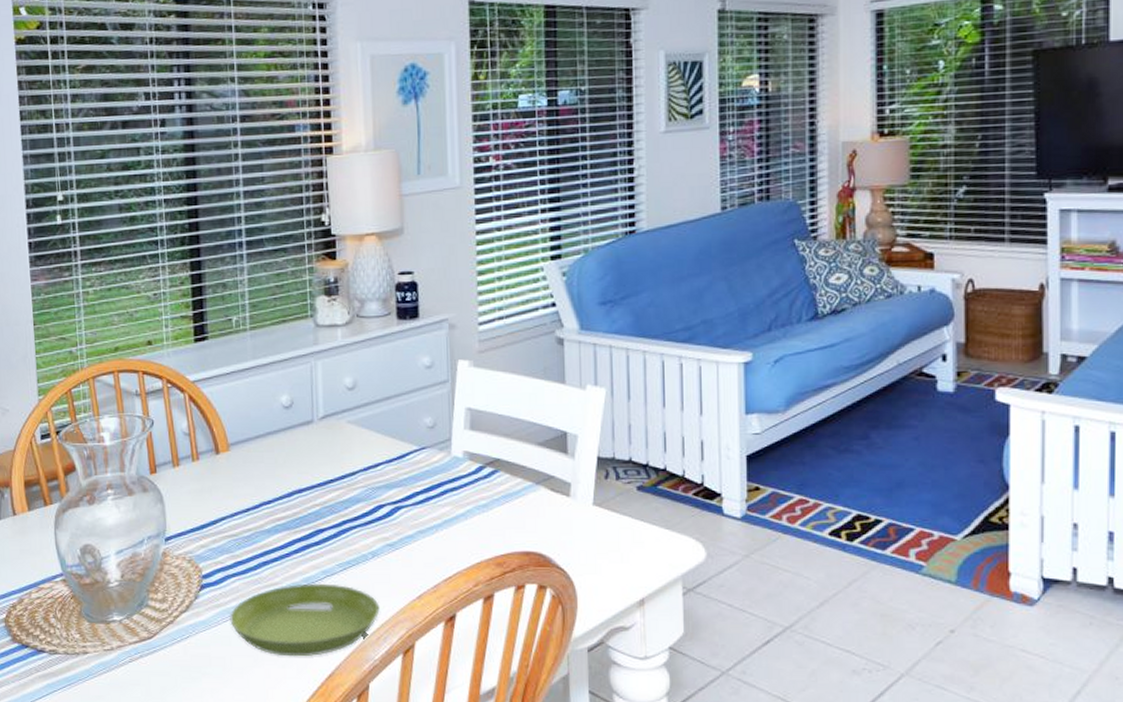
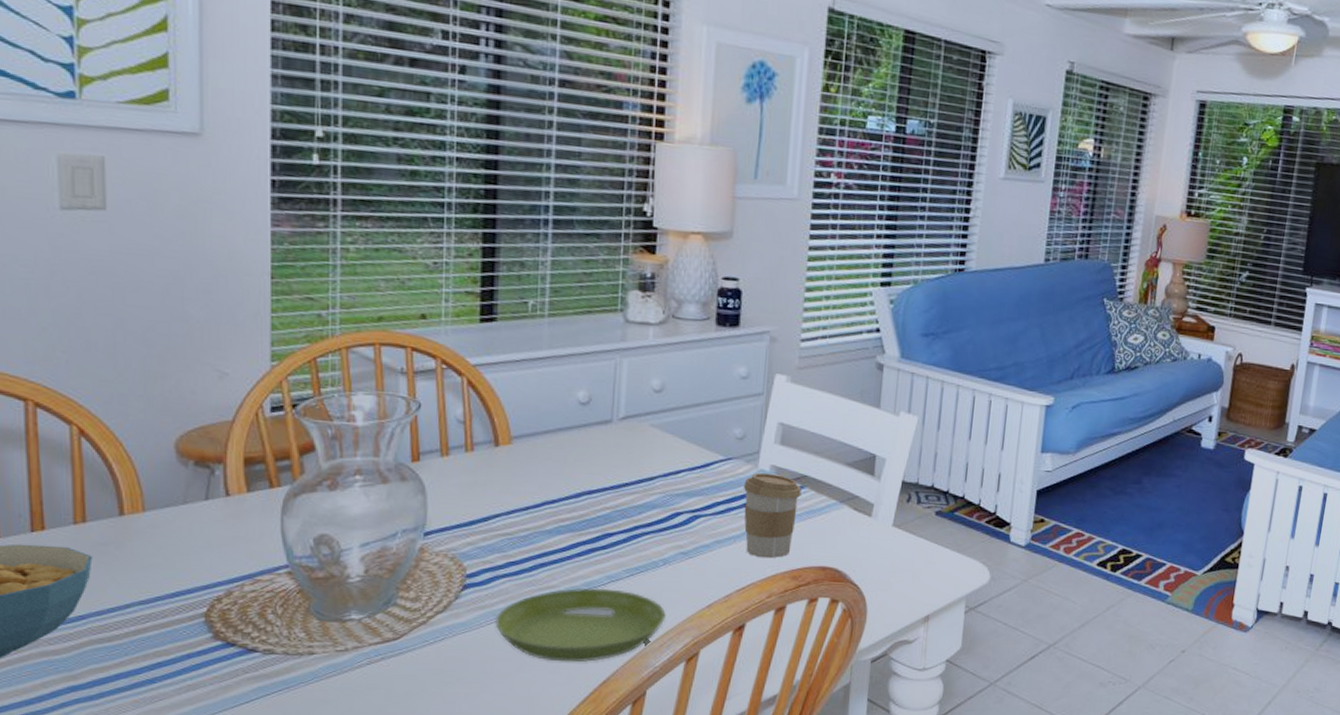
coffee cup: none [438,459,496,546] -> present [743,472,802,559]

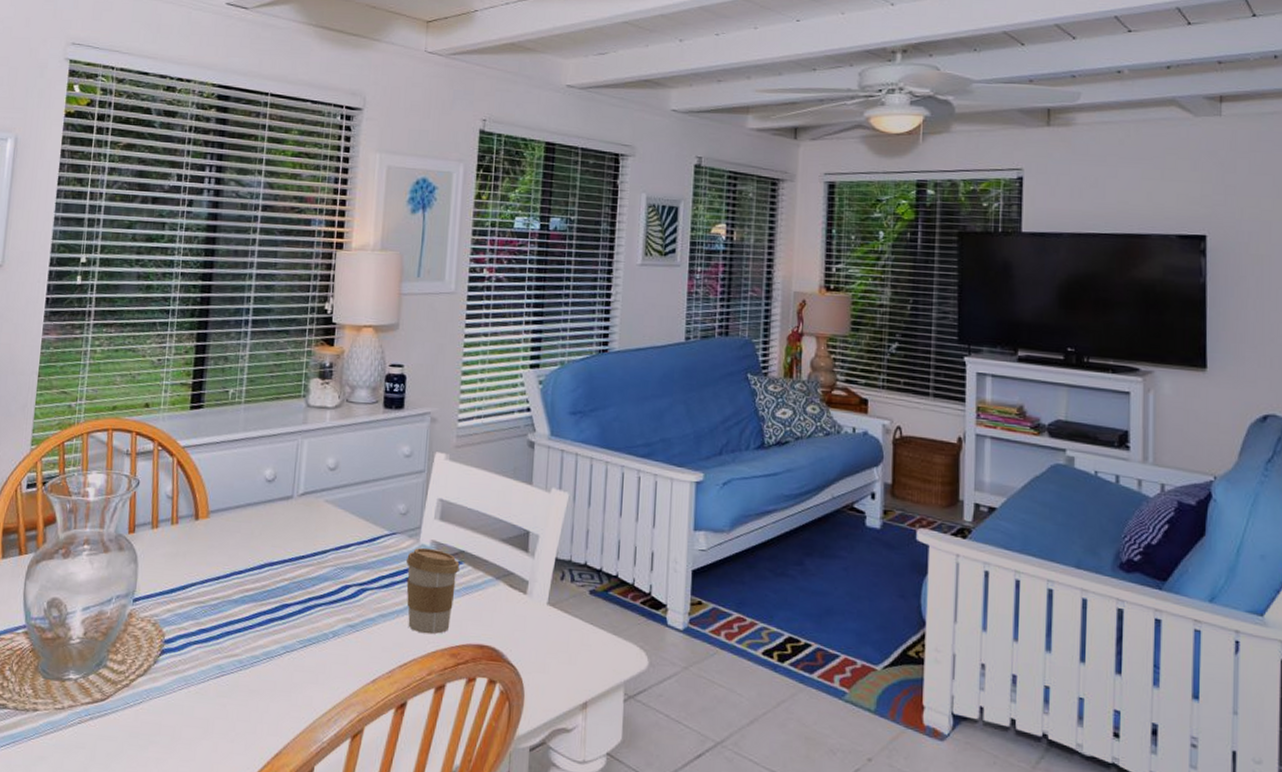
saucer: present [495,587,666,662] -> none [185,657,334,733]

